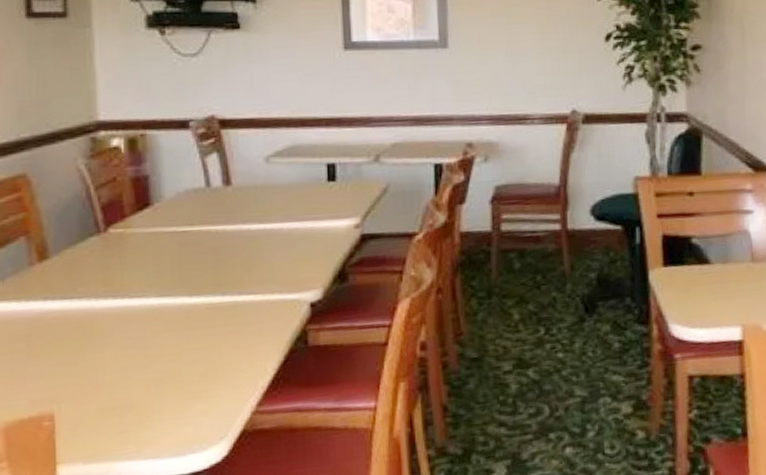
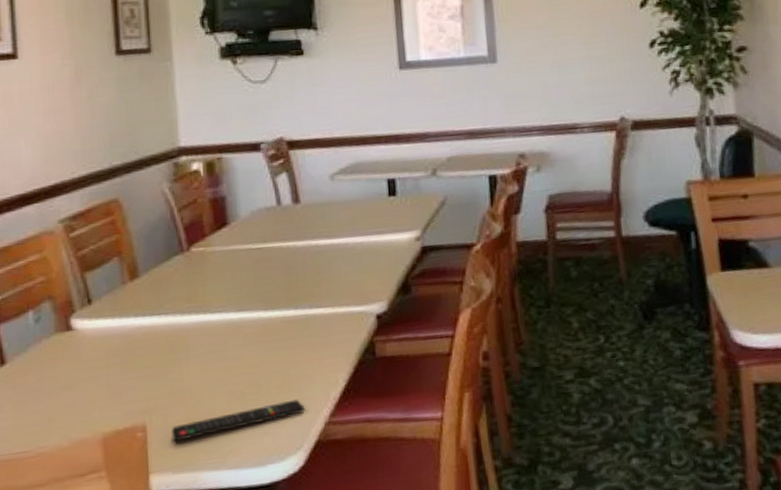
remote control: none [81,388,230,432] -> present [170,399,305,442]

